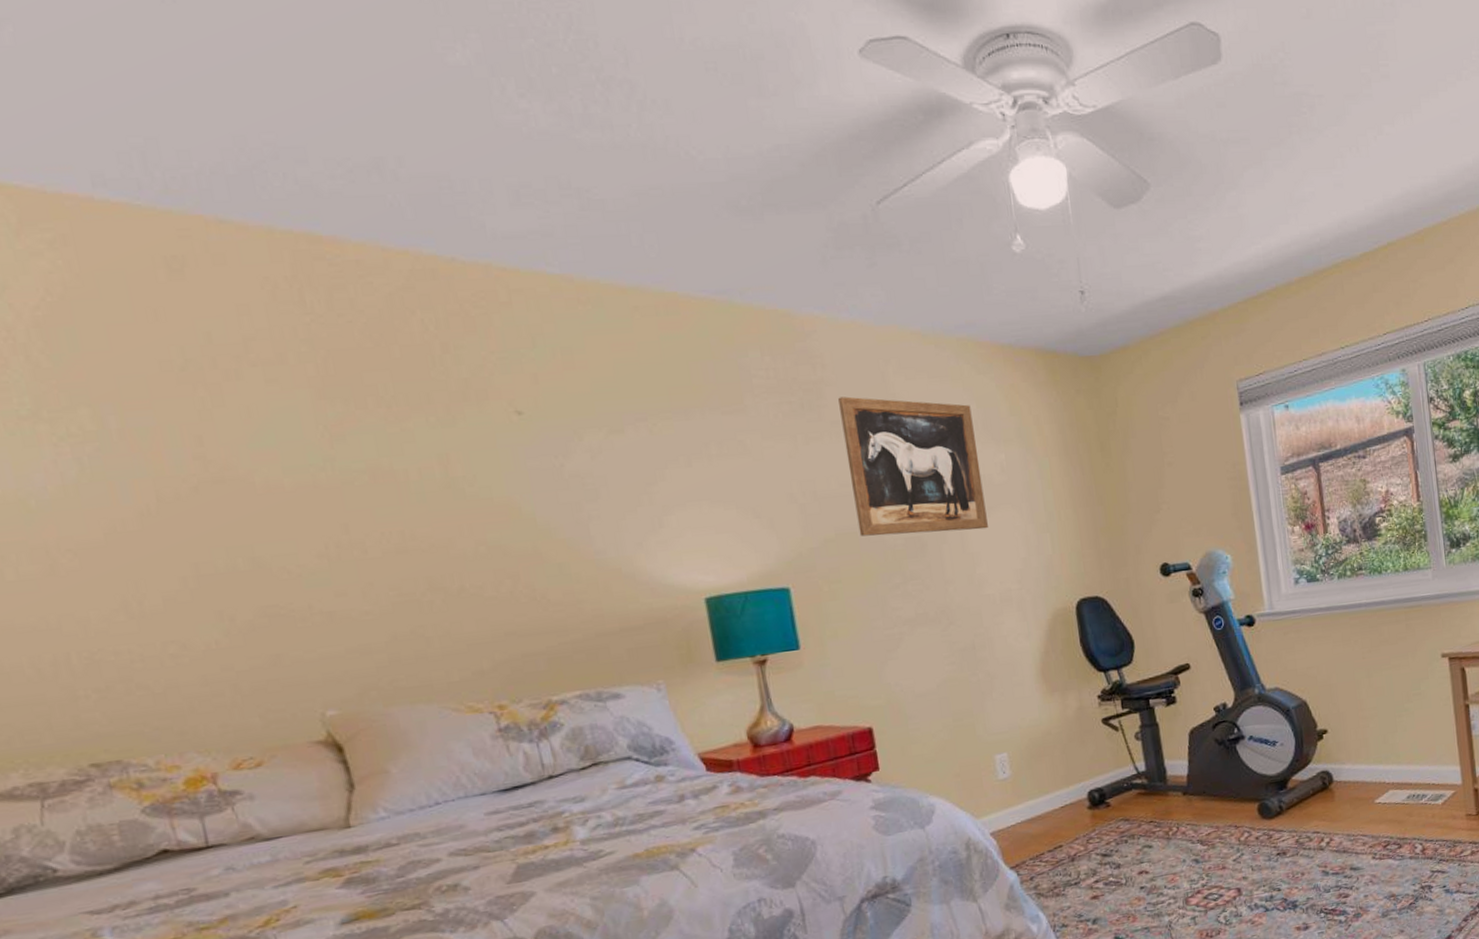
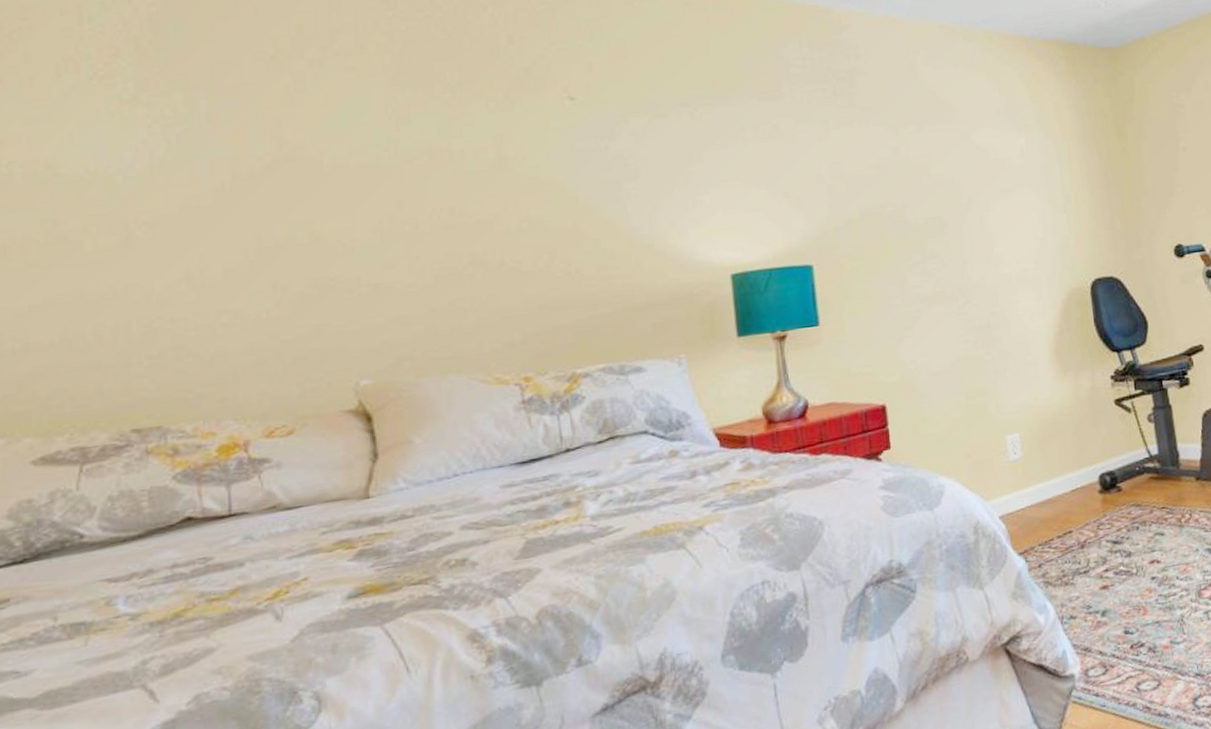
wall art: present [838,396,988,537] -> none [869,84,1007,216]

